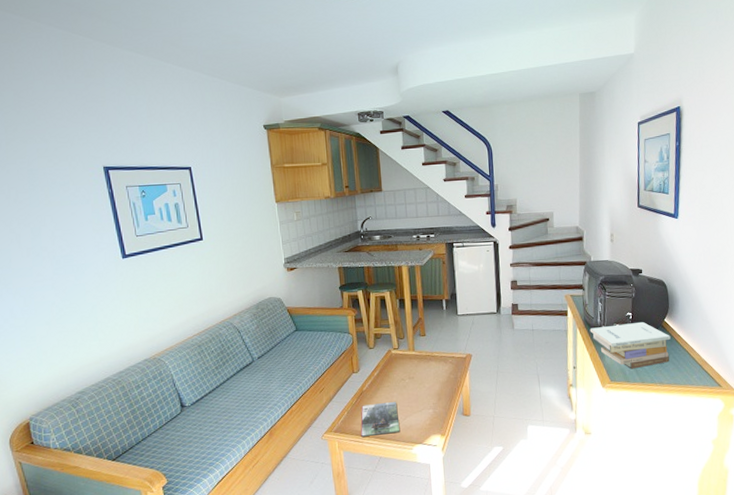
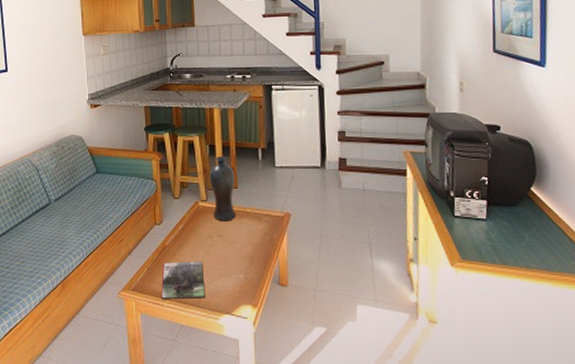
vase: none [400,309,425,366] -> present [209,157,236,222]
books: present [590,321,671,369] -> none [434,188,540,247]

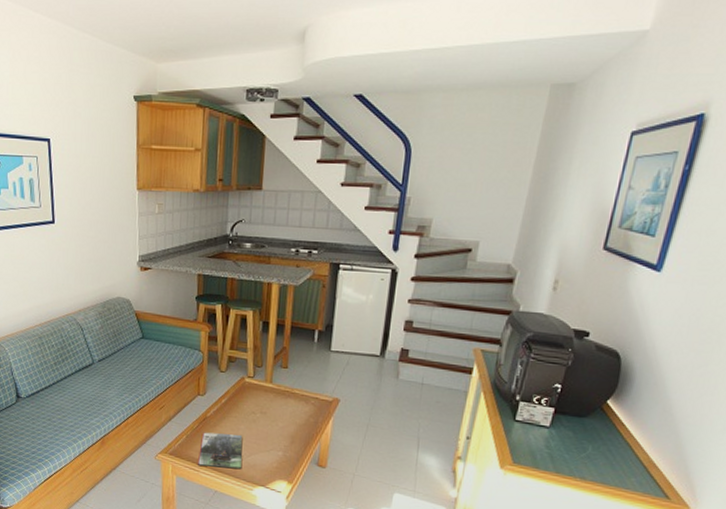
vase: present [209,157,236,222] -> none [259,334,286,400]

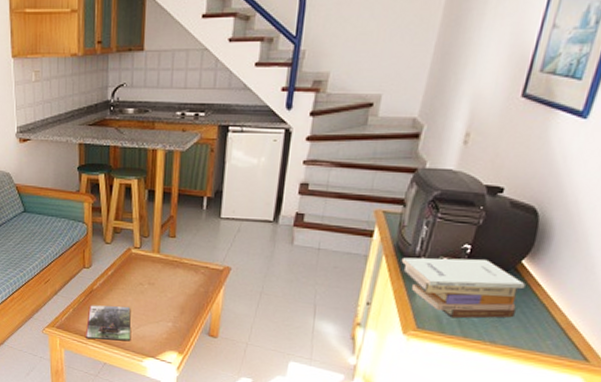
books: none [498,394,611,455] -> present [401,257,525,319]

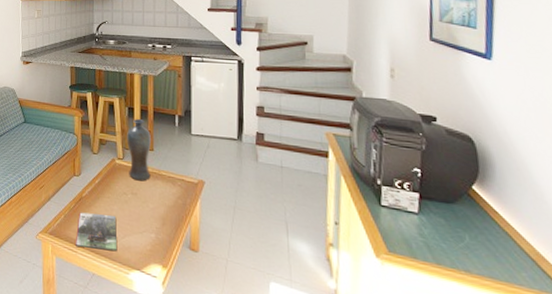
vase: none [145,203,174,271] -> present [127,119,151,182]
books: present [401,257,525,319] -> none [359,178,483,245]

